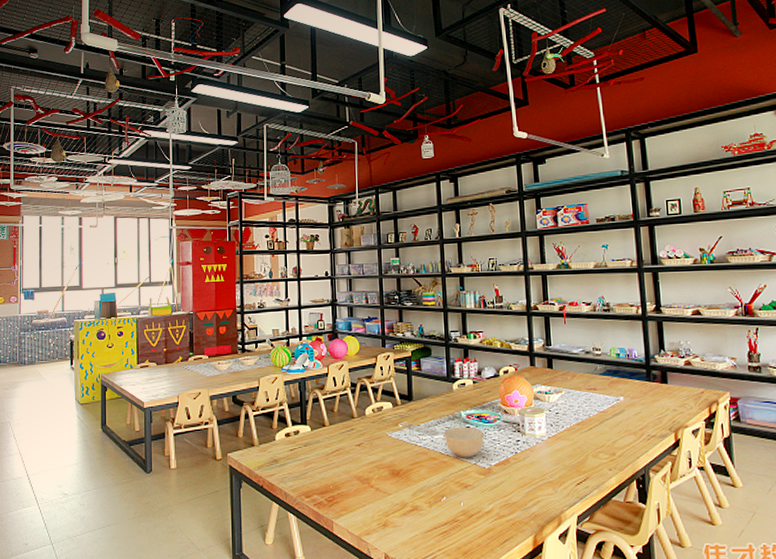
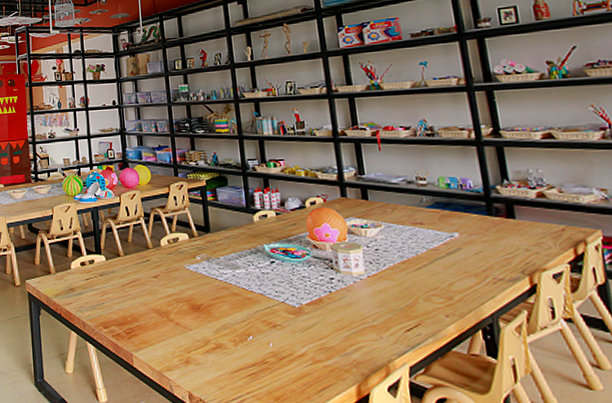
bowl: present [443,426,484,458] -> none [246,261,292,296]

